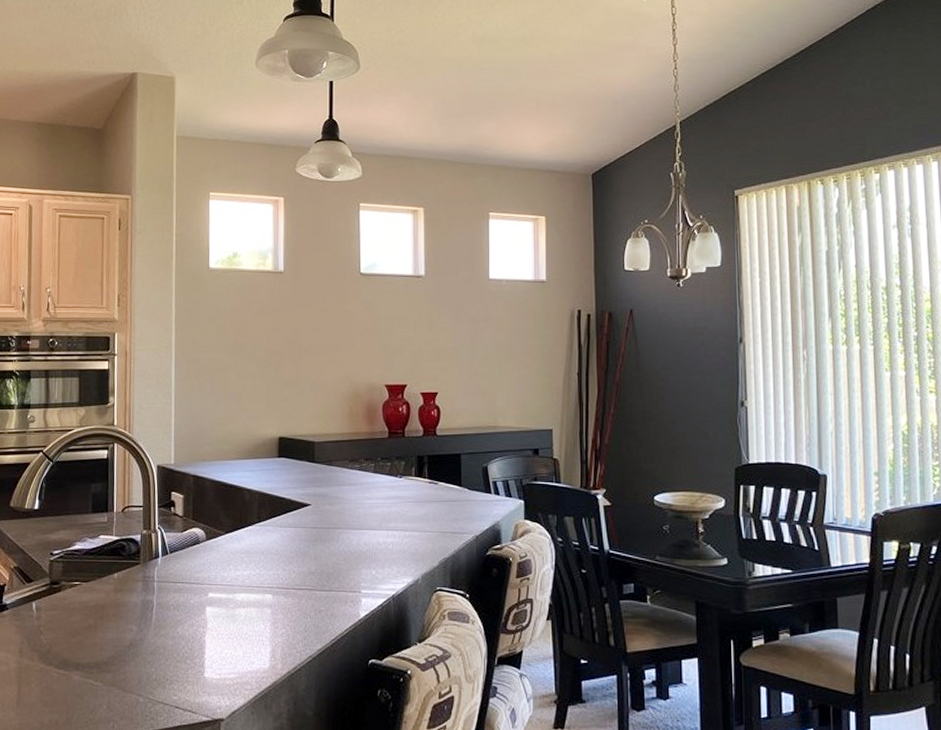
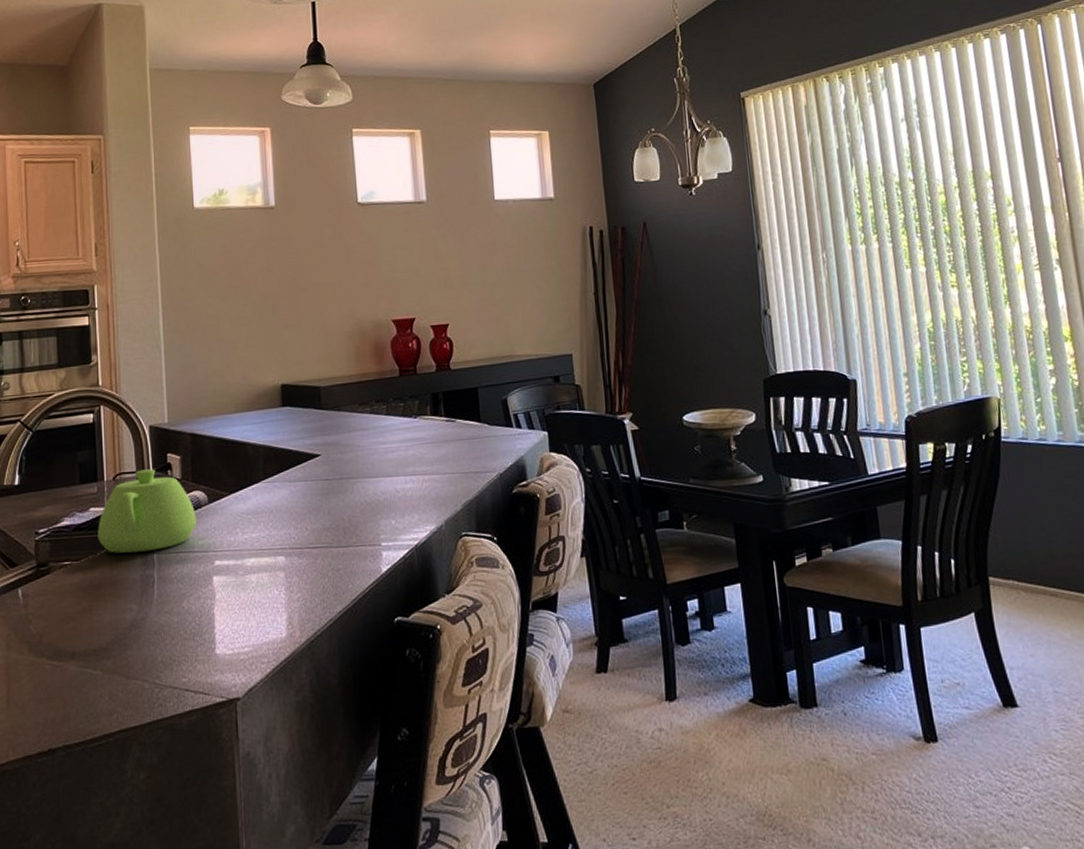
teapot: none [105,505,194,579] -> present [98,469,196,553]

